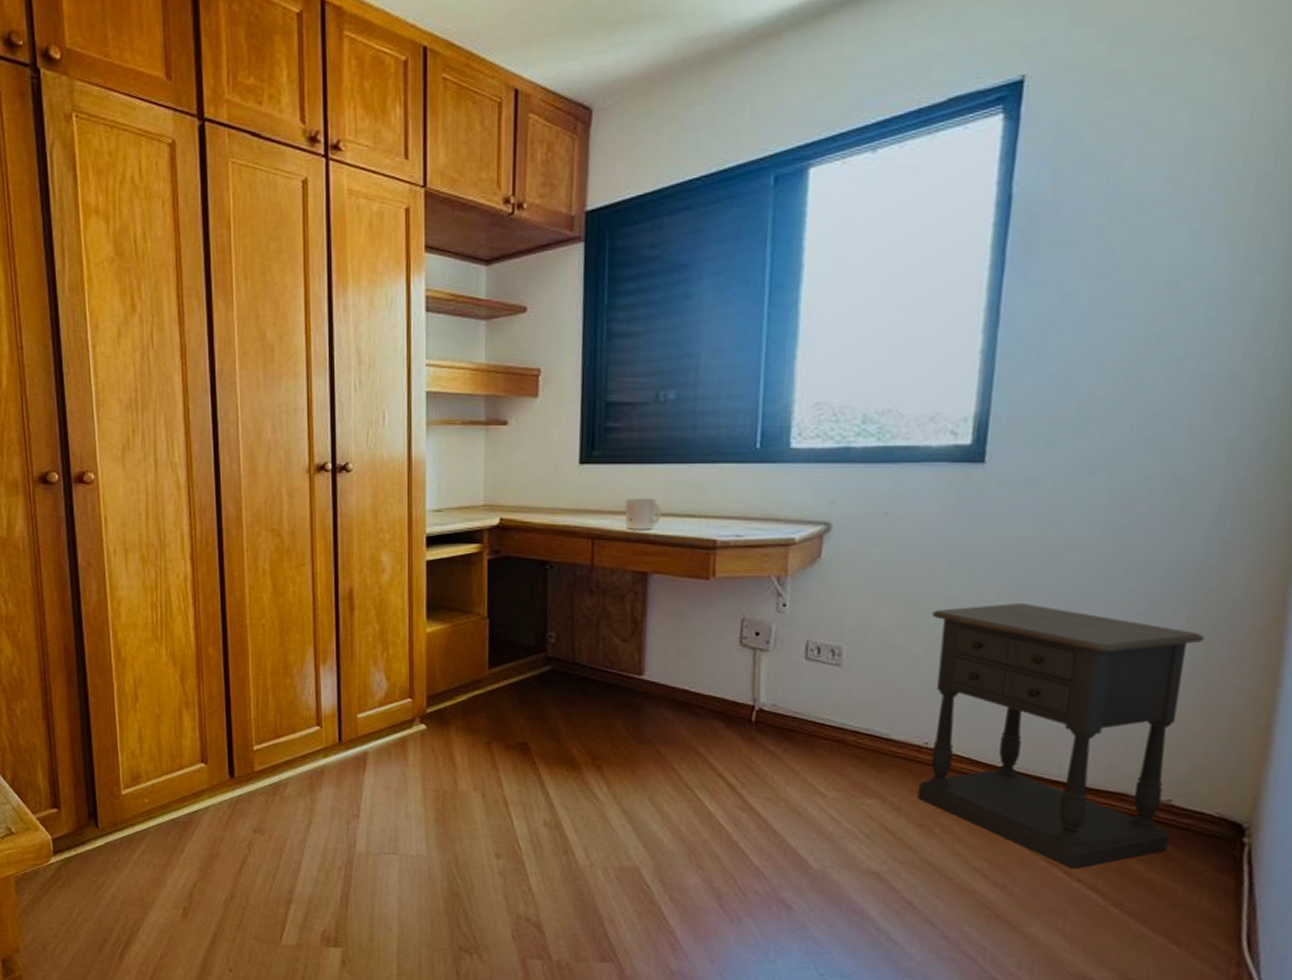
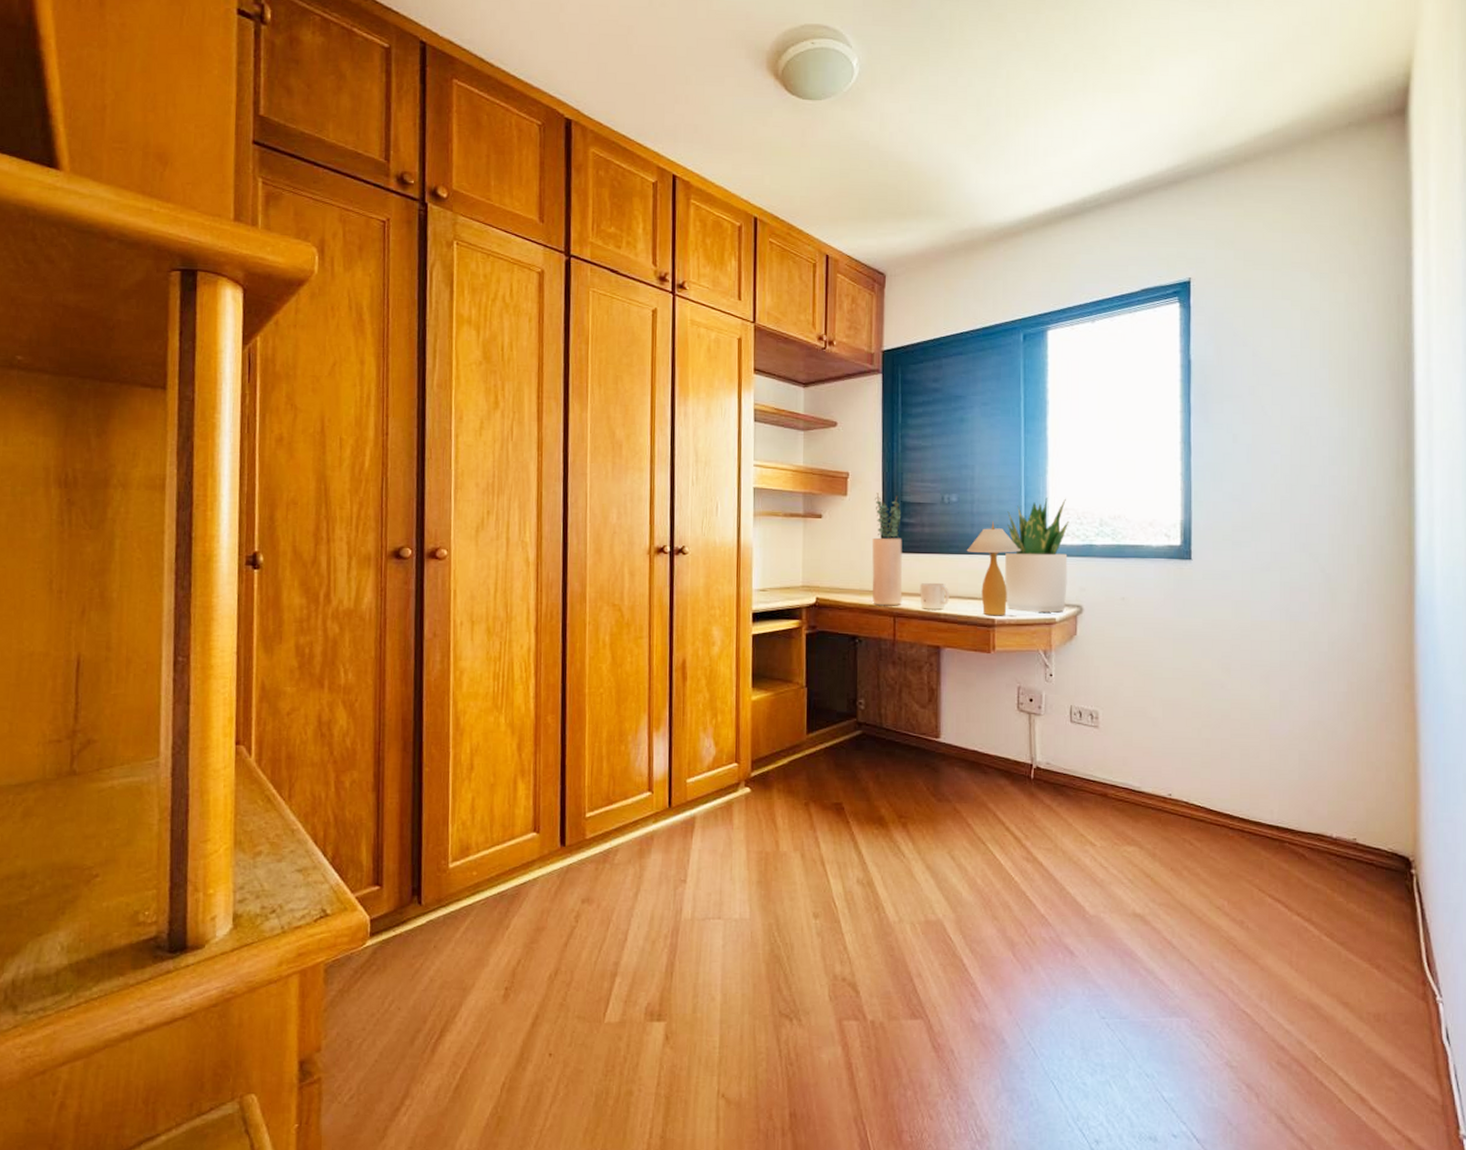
vase: none [566,392,605,526] -> present [871,493,903,606]
table lamp: none [684,421,756,537] -> present [966,521,1021,616]
planter: none [732,390,821,531] -> present [1005,498,1069,613]
nightstand: present [917,603,1205,868] -> none [1164,674,1361,903]

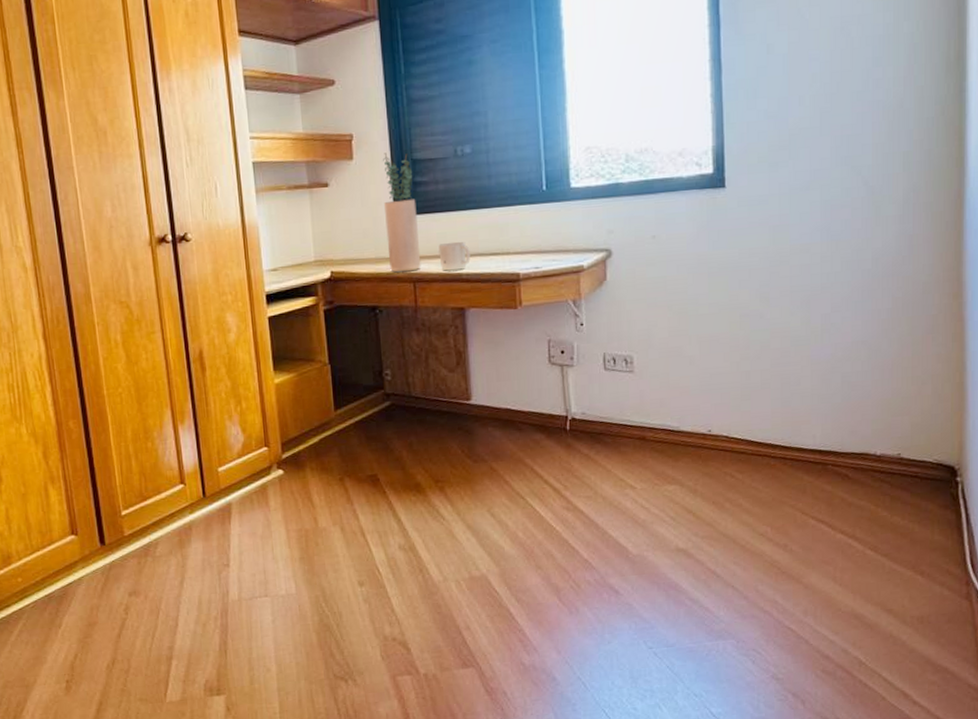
table lamp: present [966,521,1021,616] -> none [485,169,543,270]
planter: present [1005,498,1069,613] -> none [526,136,594,262]

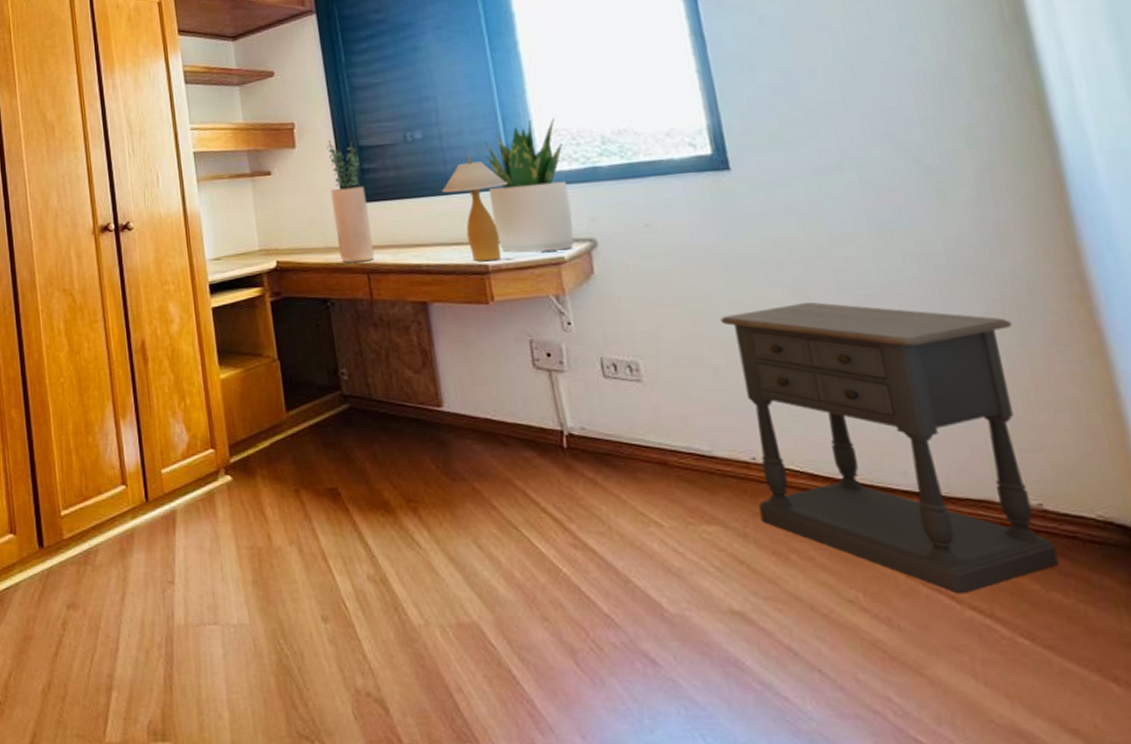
mug: present [438,241,470,271] -> none [392,230,430,262]
table lamp: none [485,169,543,270] -> present [441,154,508,262]
planter: none [526,136,594,262] -> present [484,118,574,253]
nightstand: none [700,302,907,522] -> present [719,302,1059,593]

